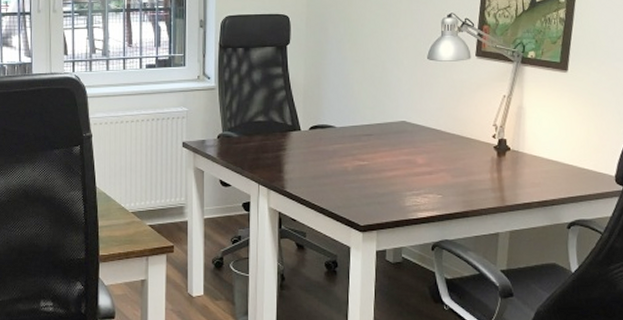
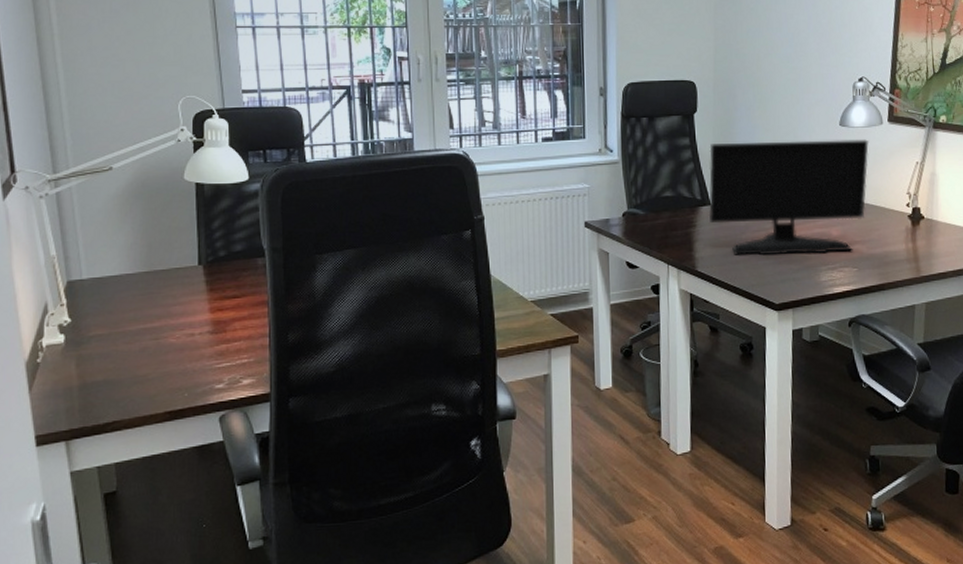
computer monitor: none [298,72,457,180] -> present [708,139,870,256]

